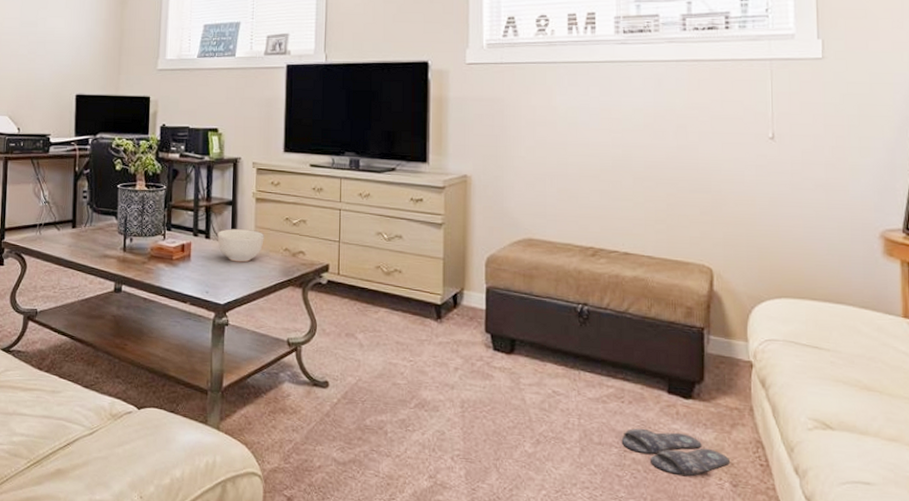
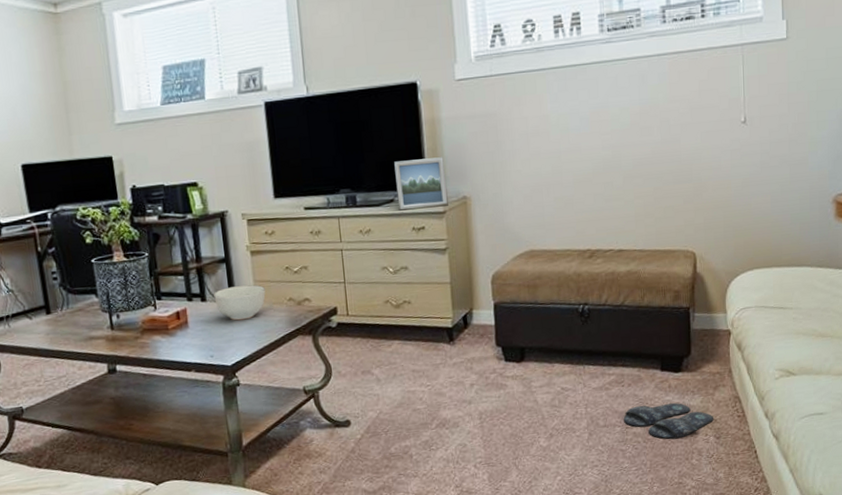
picture frame: none [399,132,449,182] -> present [394,157,448,211]

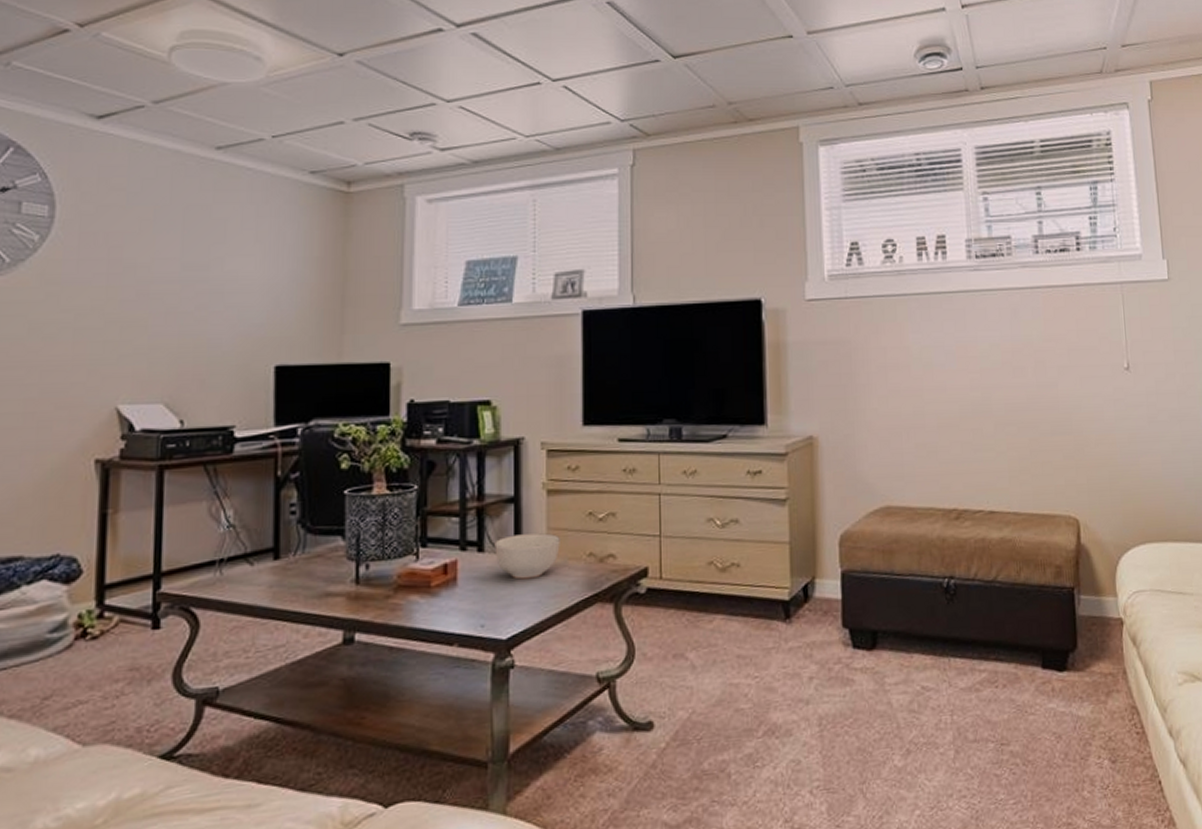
picture frame: present [394,157,448,211] -> none [730,388,791,449]
slippers: present [624,402,713,439] -> none [998,711,1107,762]

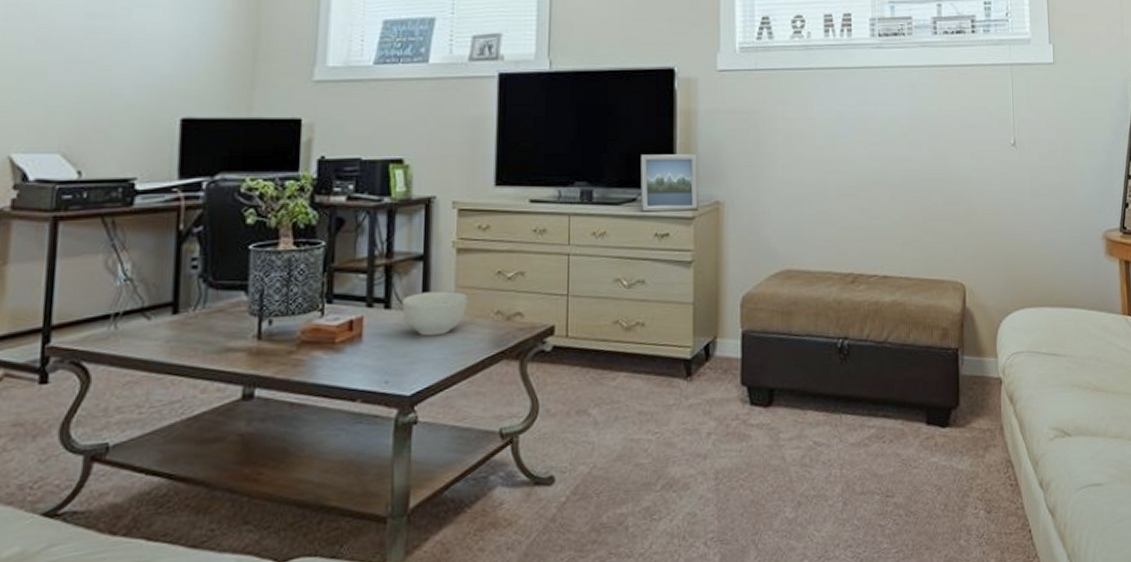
picture frame: none [730,388,791,449] -> present [640,154,698,212]

